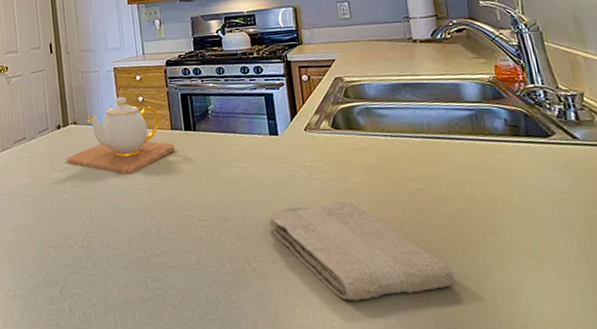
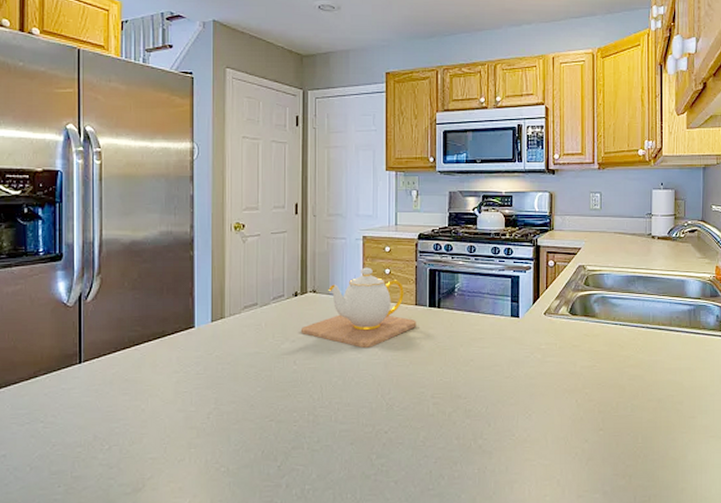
washcloth: present [269,201,456,301] -> none [499,384,656,477]

